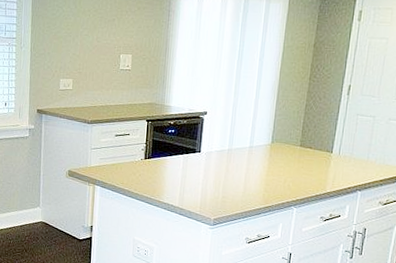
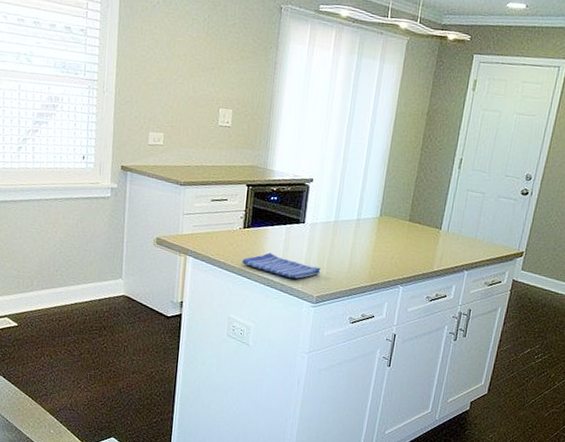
dish towel: none [144,180,217,203] -> present [242,252,321,279]

